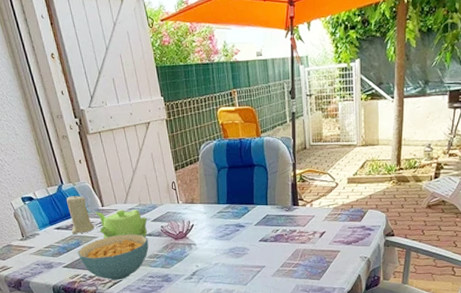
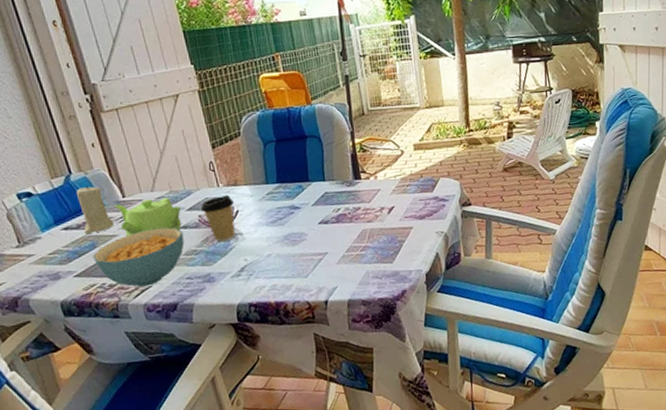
coffee cup: none [163,210,190,250] -> present [200,194,235,243]

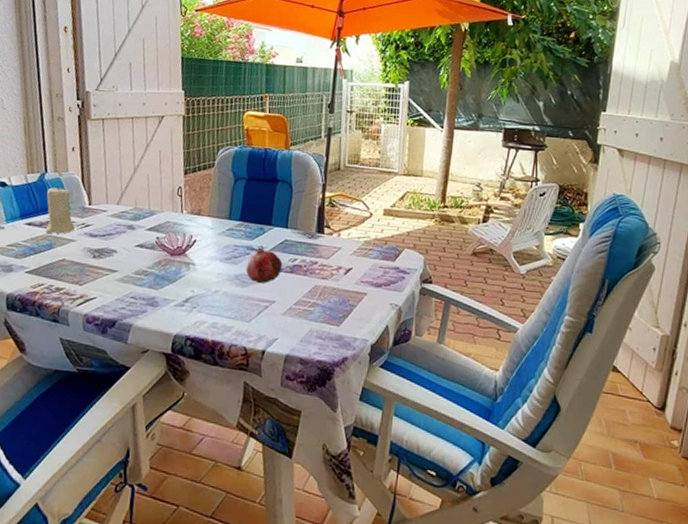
cereal bowl: present [92,227,184,287] -> none [47,241,138,297]
teapot: present [113,197,182,237] -> none [78,210,141,249]
coffee cup: present [200,194,235,243] -> none [159,222,194,269]
fruit: none [292,202,328,239] -> present [245,245,283,283]

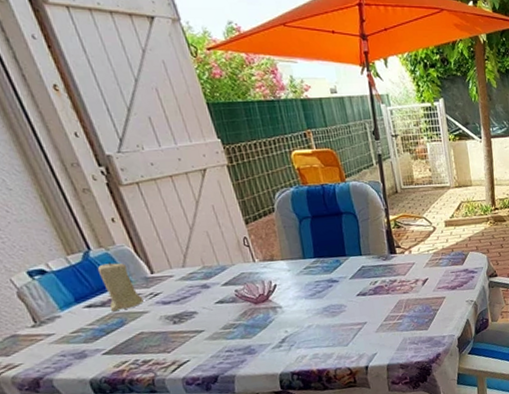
fruit: present [245,245,283,283] -> none [331,275,366,310]

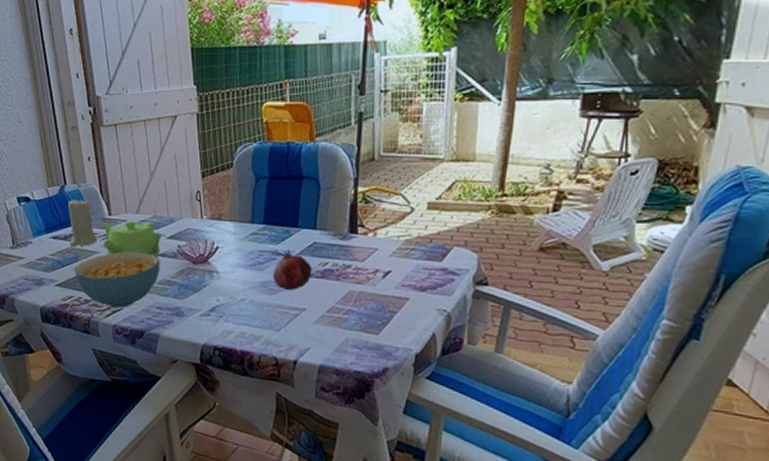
cereal bowl: none [121,302,222,362] -> present [73,251,160,308]
teapot: none [141,273,218,313] -> present [99,221,162,259]
fruit: none [331,275,366,310] -> present [272,249,312,290]

